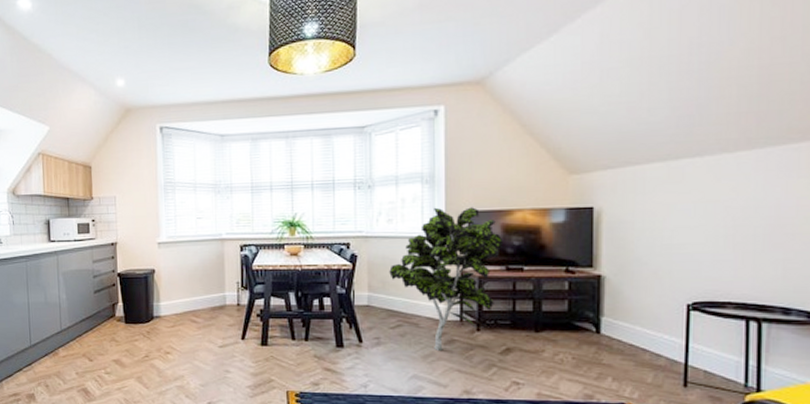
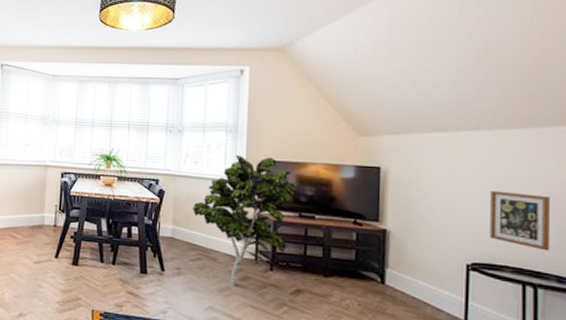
picture frame: none [712,221,776,282] -> present [490,190,550,251]

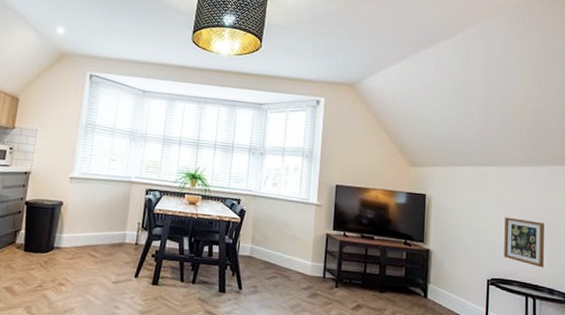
indoor plant: present [193,154,298,286] -> none [270,178,361,302]

